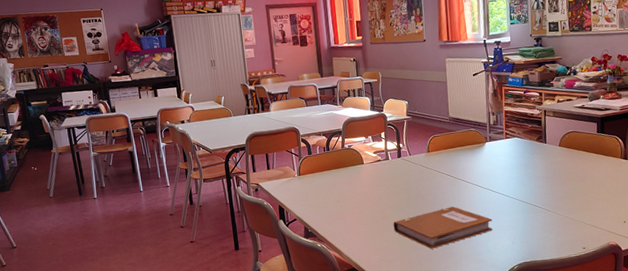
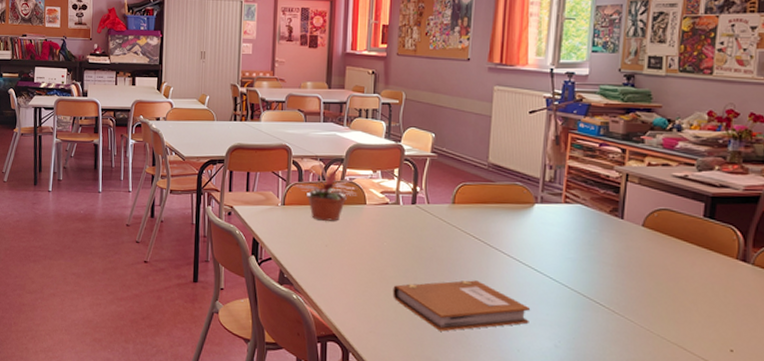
potted plant: none [304,134,355,183] -> present [292,158,356,221]

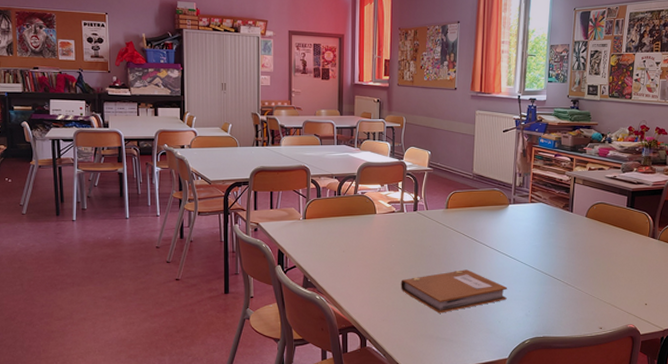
potted plant: present [292,158,356,221] -> none [311,176,367,230]

